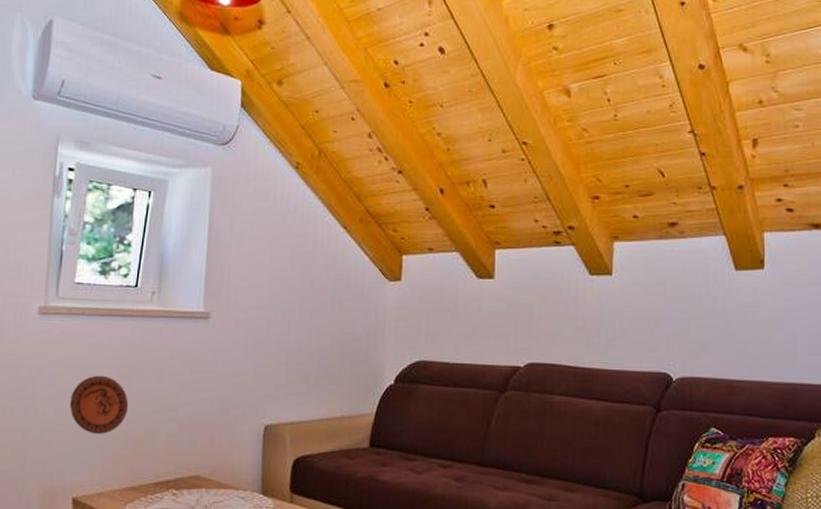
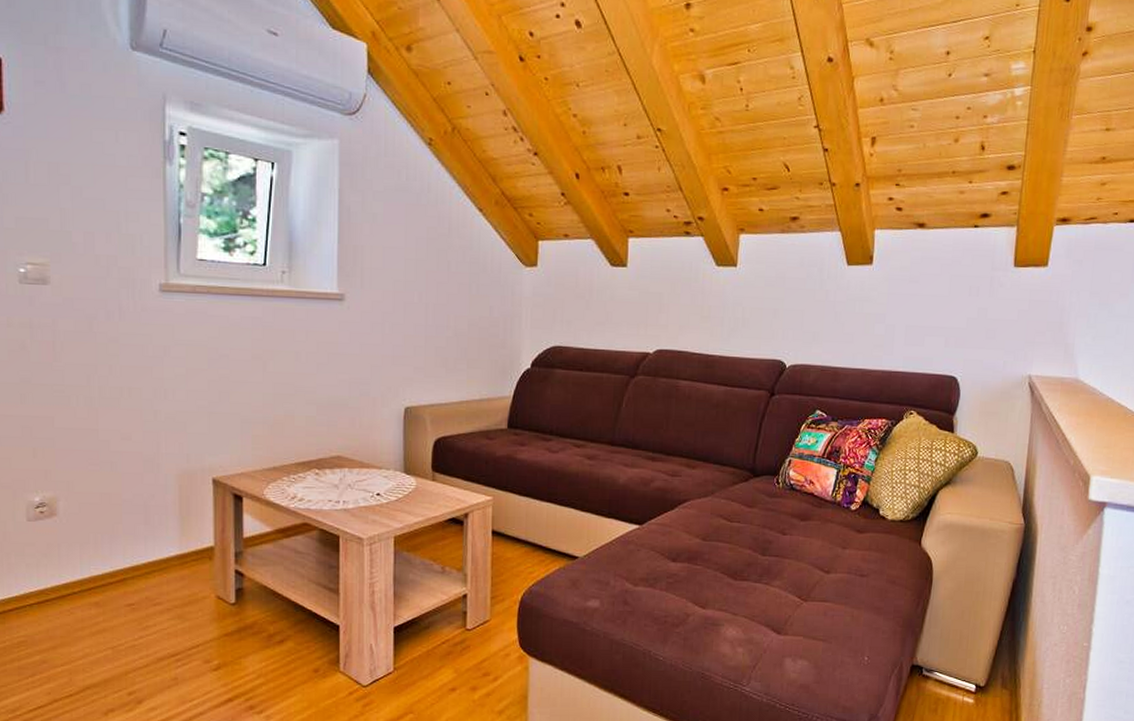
decorative plate: present [70,375,128,434] -> none [202,356,264,416]

